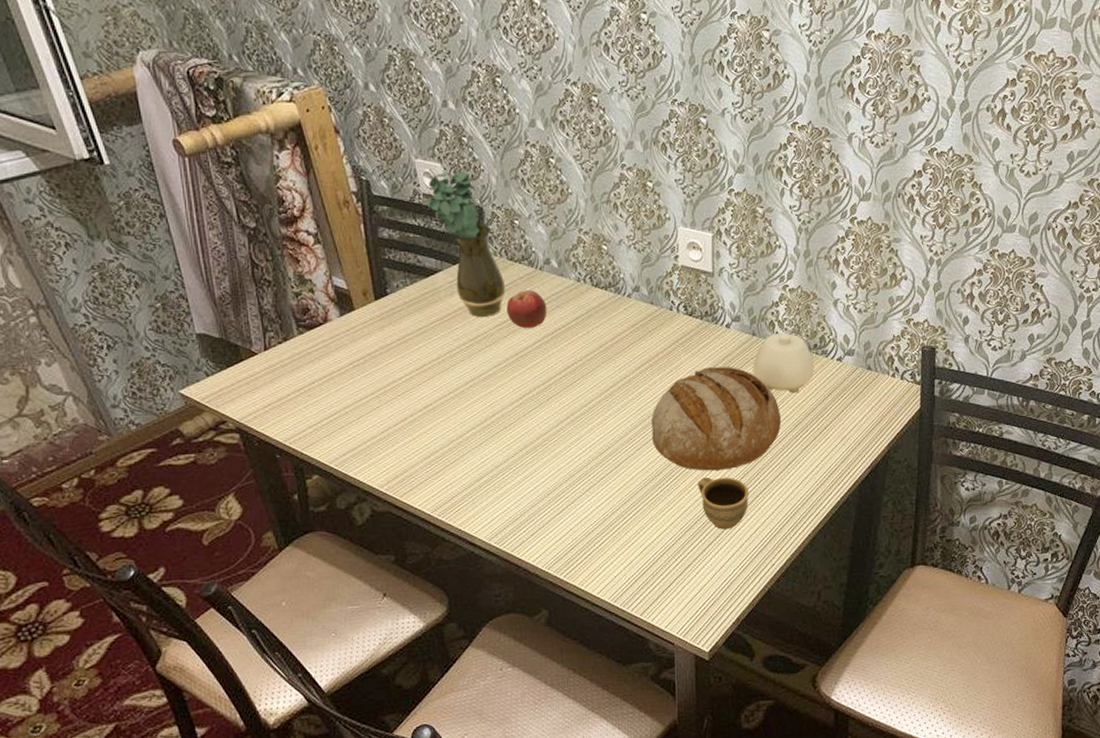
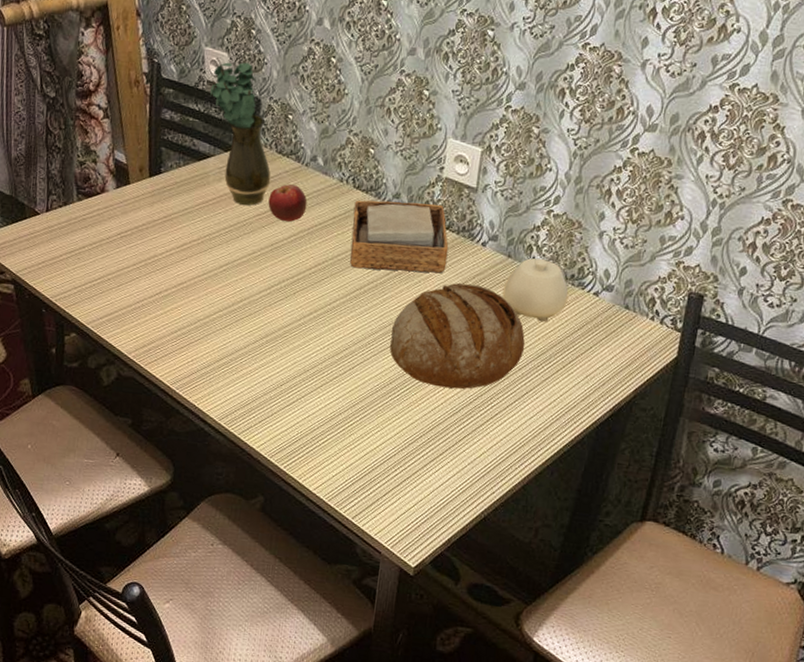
napkin holder: none [595,292,695,366] -> present [350,200,449,274]
cup: present [698,477,750,530] -> none [428,393,480,449]

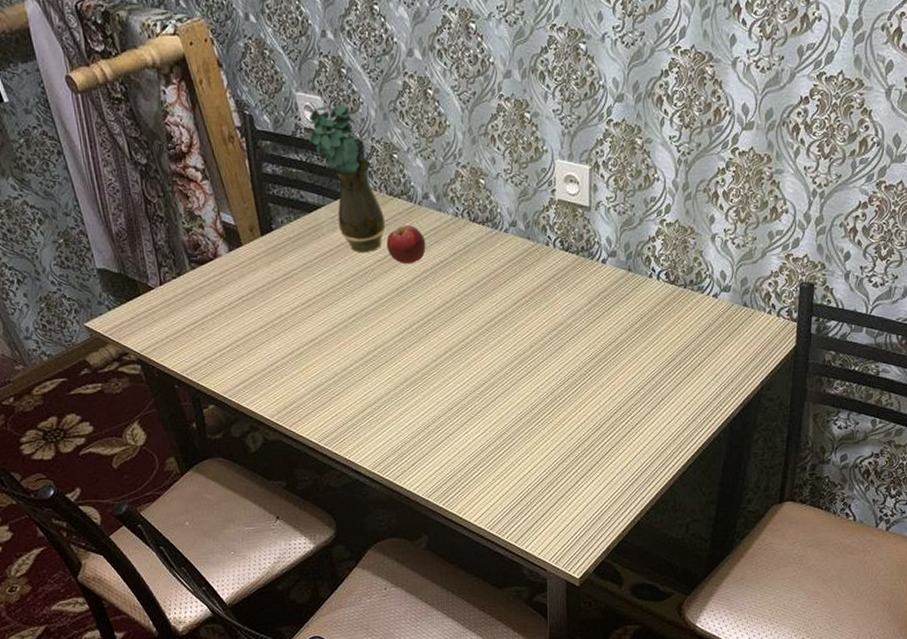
napkin holder: present [350,200,449,274] -> none [473,227,571,301]
bread: present [390,282,525,390] -> none [527,302,655,406]
sugar bowl: present [502,258,569,323] -> none [627,268,690,330]

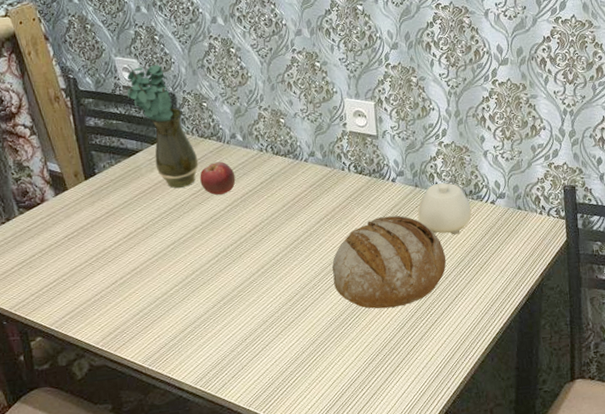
bread: none [527,302,655,406] -> present [332,215,446,309]
sugar bowl: none [627,268,690,330] -> present [417,182,472,235]

